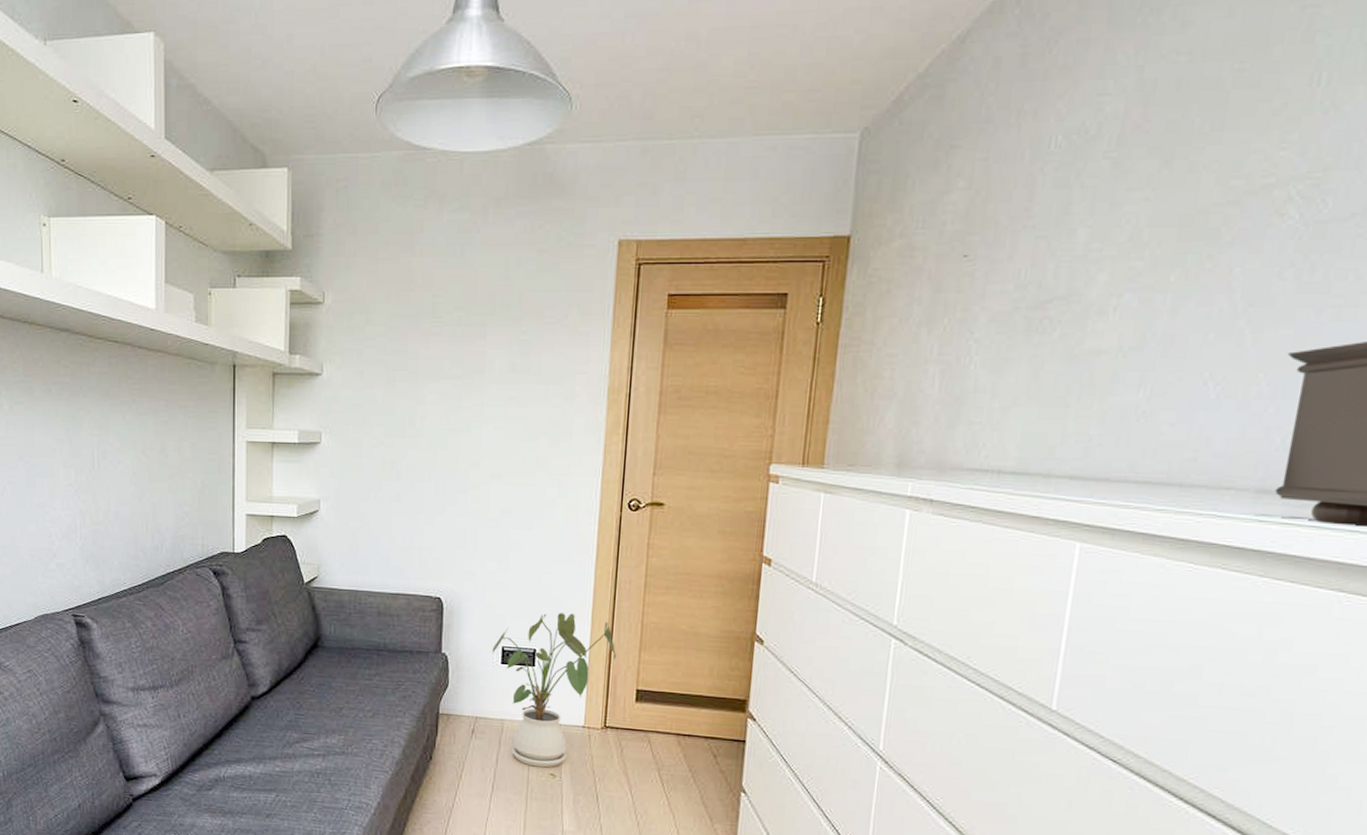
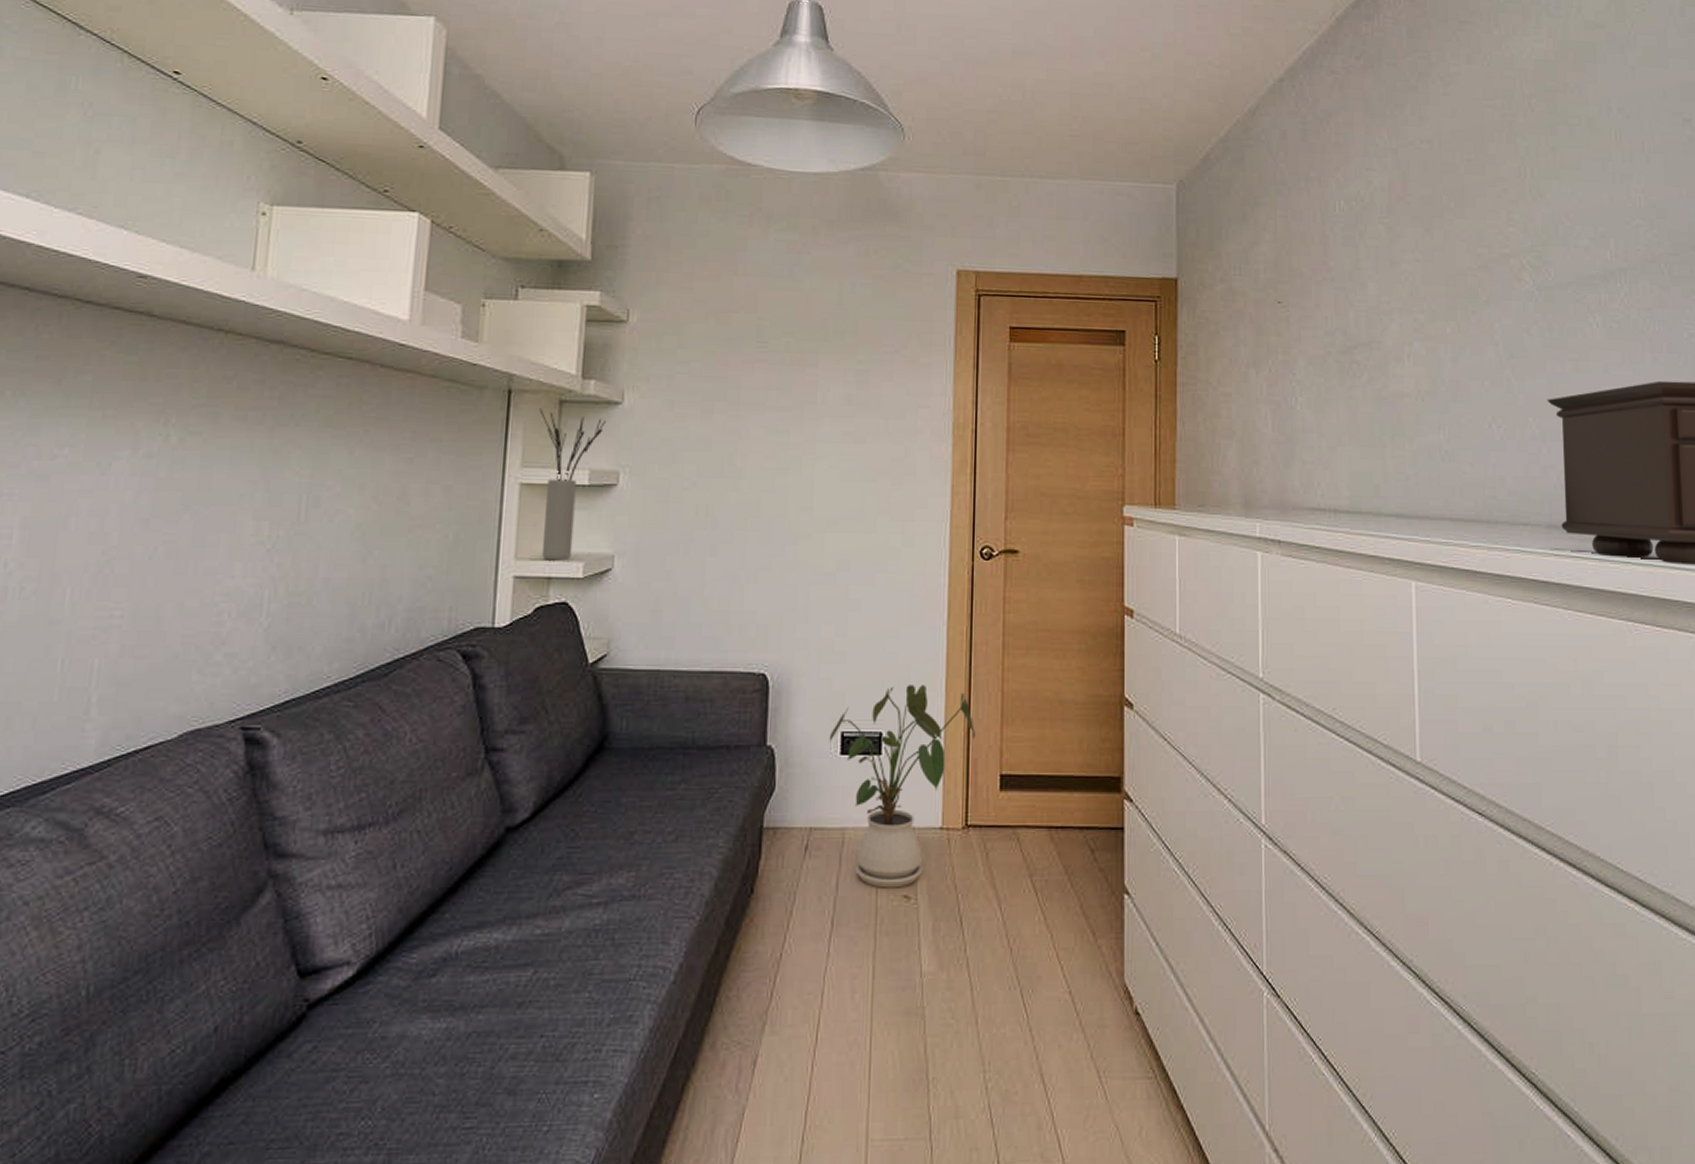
vase: none [257,380,309,503] -> present [539,408,606,561]

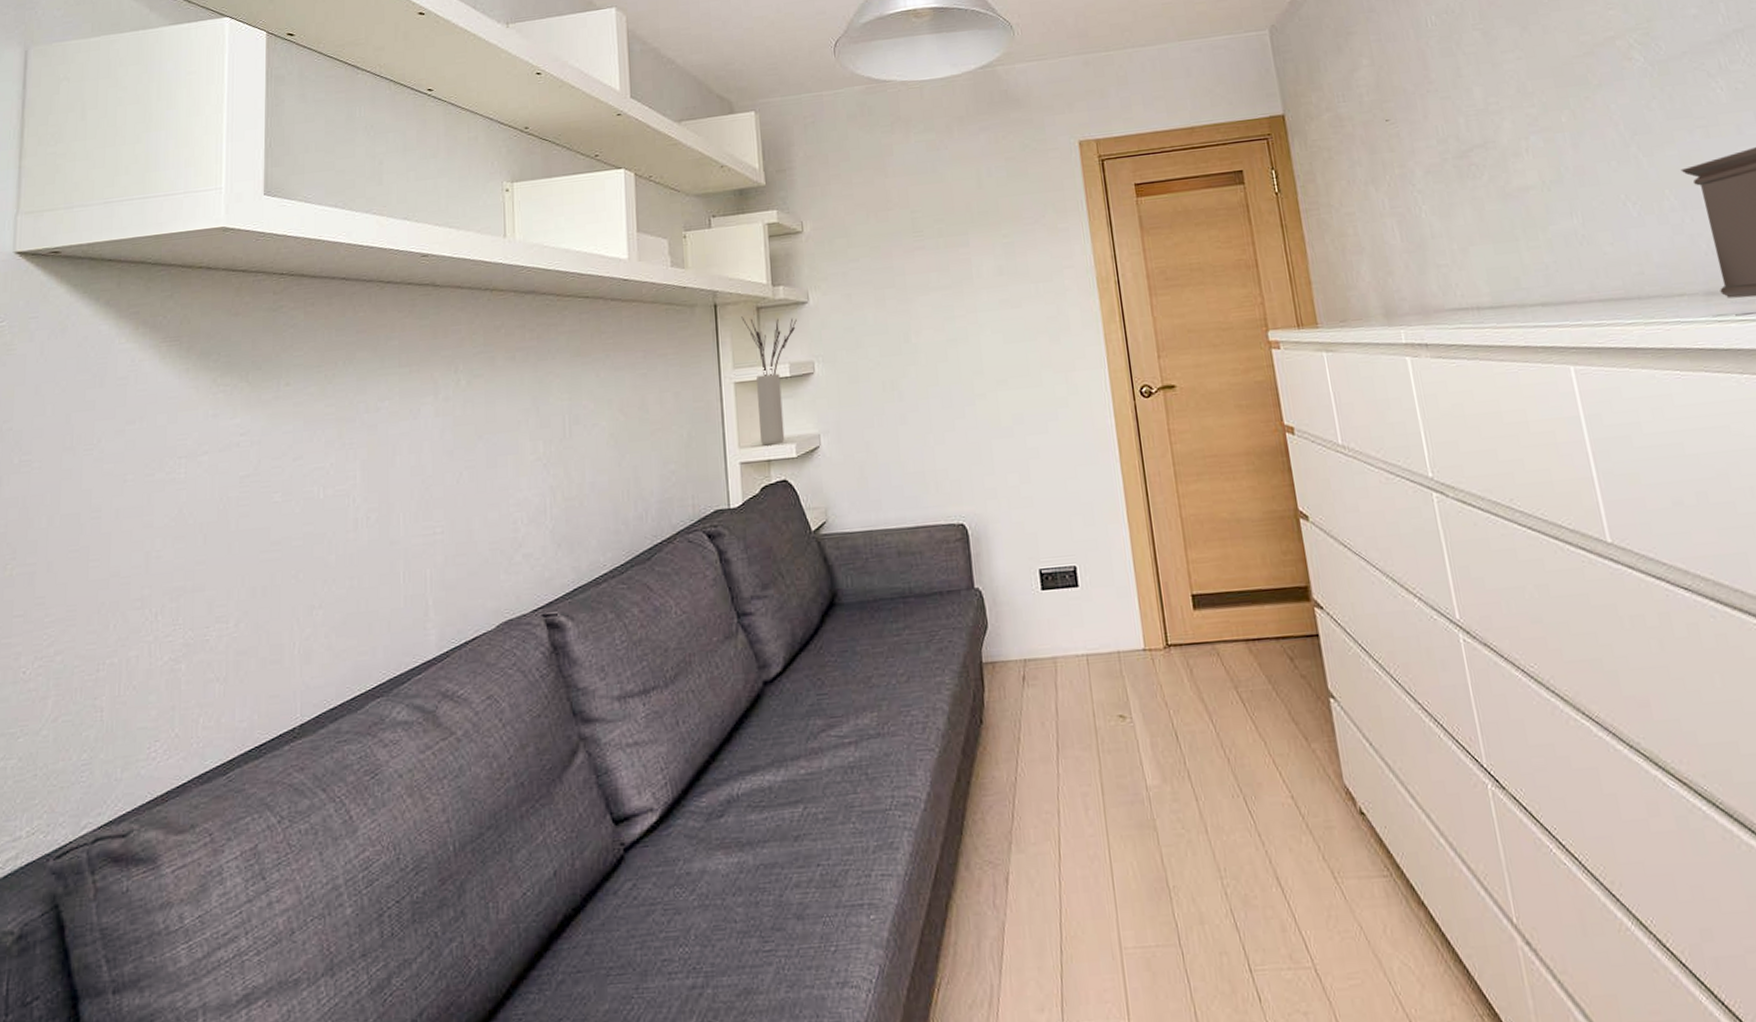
house plant: present [829,685,976,888] -> none [1028,519,1163,710]

